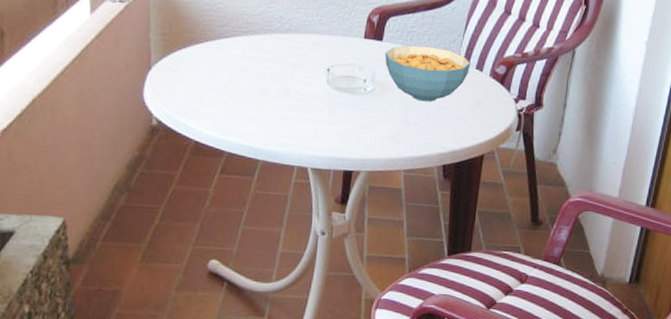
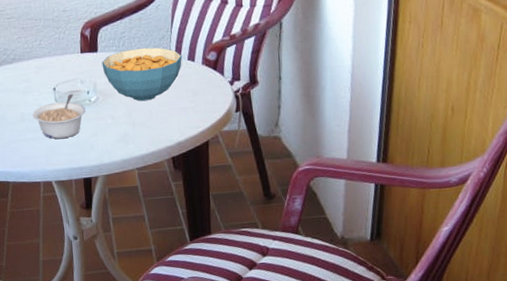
legume: none [298,79,359,124] -> present [32,94,86,139]

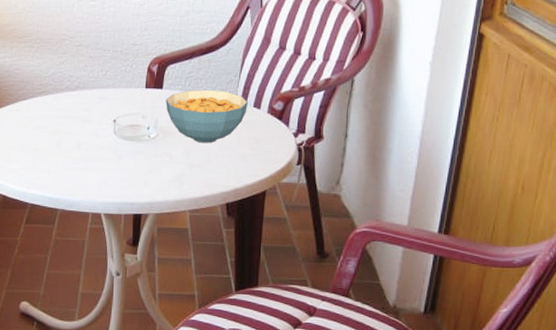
legume: present [32,94,86,139] -> none [89,128,143,171]

